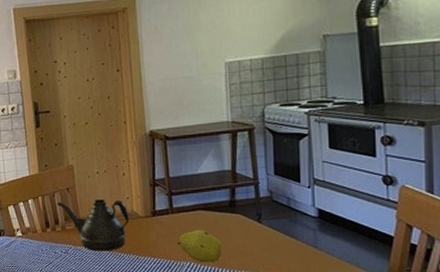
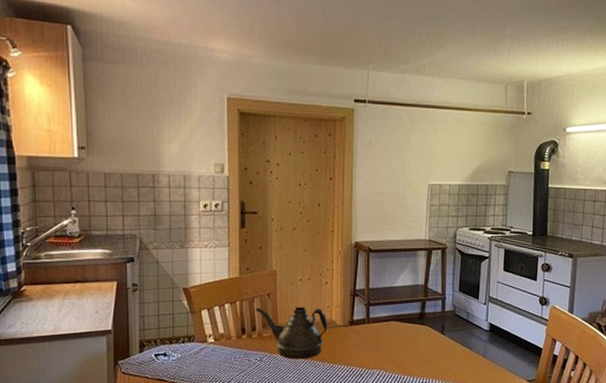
fruit: present [177,230,223,263] -> none [370,340,410,371]

